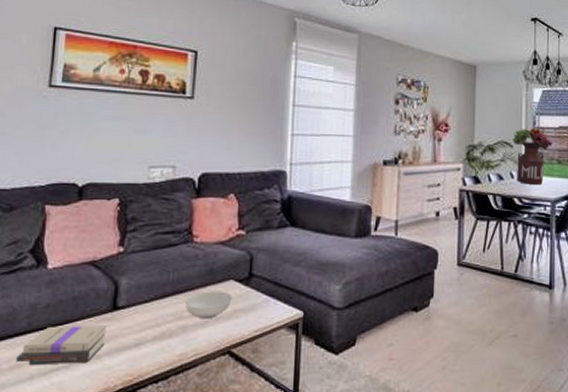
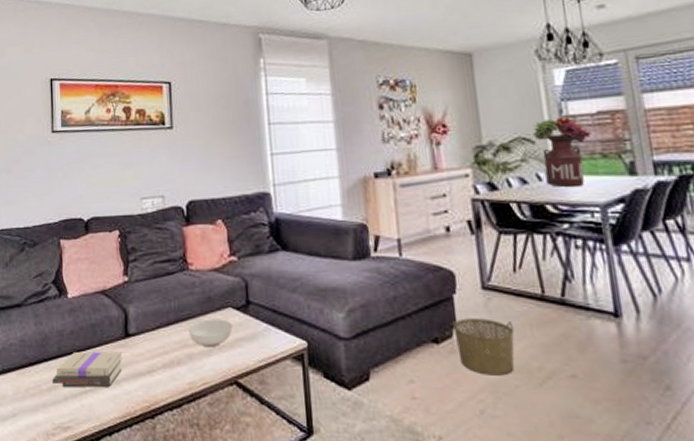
basket: none [430,290,477,337] -> present [451,318,515,376]

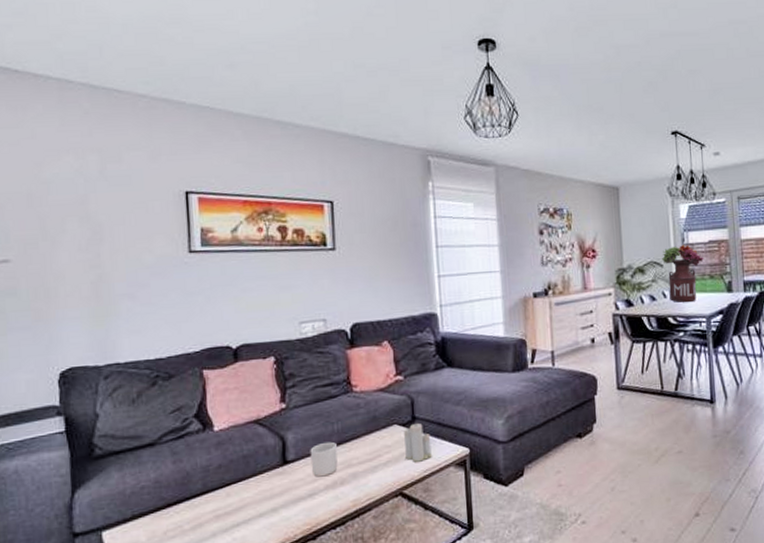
books: present [52,351,123,388] -> none [197,480,281,524]
mug: none [149,319,175,354] -> present [310,441,338,477]
bowl: present [188,319,233,348] -> none [352,436,398,465]
candle: none [238,307,267,350] -> present [404,422,432,462]
basket: present [451,318,515,376] -> none [592,413,640,459]

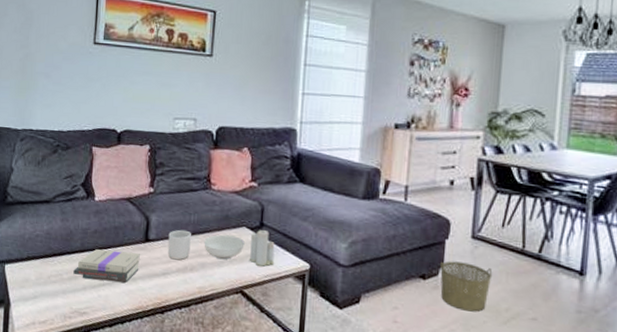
books: none [197,480,281,524] -> present [73,249,141,283]
bowl: none [352,436,398,465] -> present [204,234,245,260]
basket: none [592,413,640,459] -> present [439,261,493,312]
flower arrangement: present [661,245,704,303] -> none [543,96,596,160]

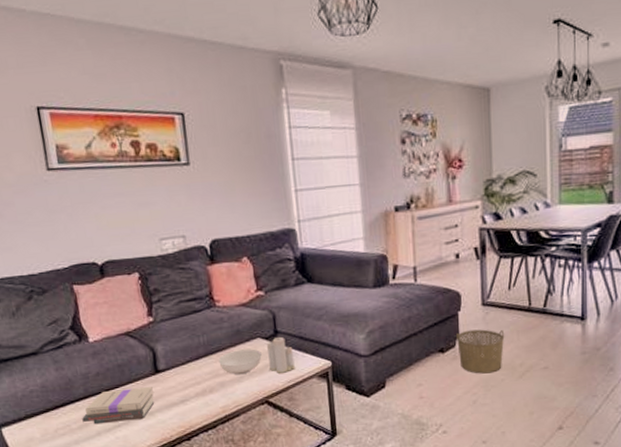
mug: present [167,229,191,260] -> none [179,353,206,385]

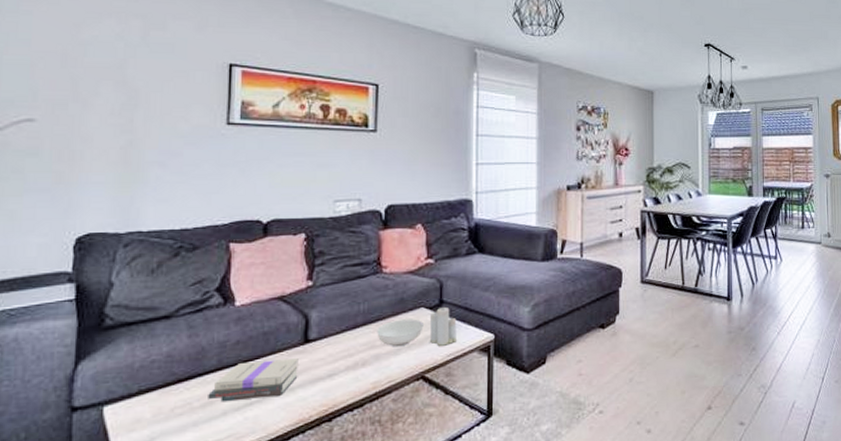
basket: present [455,329,505,374] -> none [615,306,661,351]

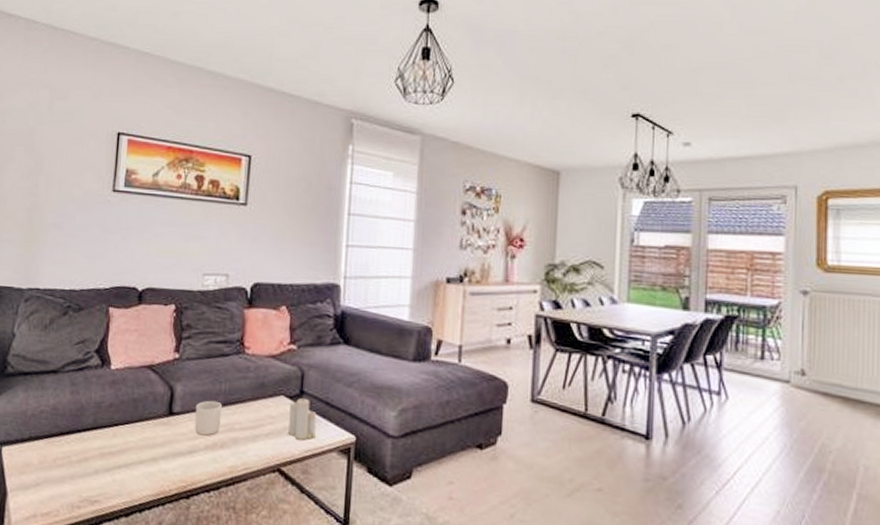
books: present [208,358,300,402] -> none [84,425,164,464]
mug: none [333,322,361,357] -> present [194,400,222,436]
bowl: present [377,319,424,347] -> none [236,404,283,434]

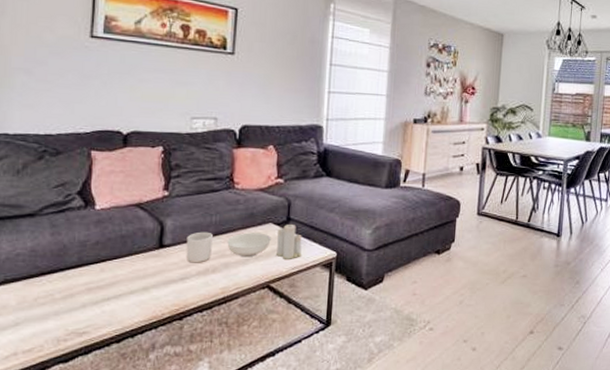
bowl: none [236,404,283,434] -> present [227,232,271,258]

